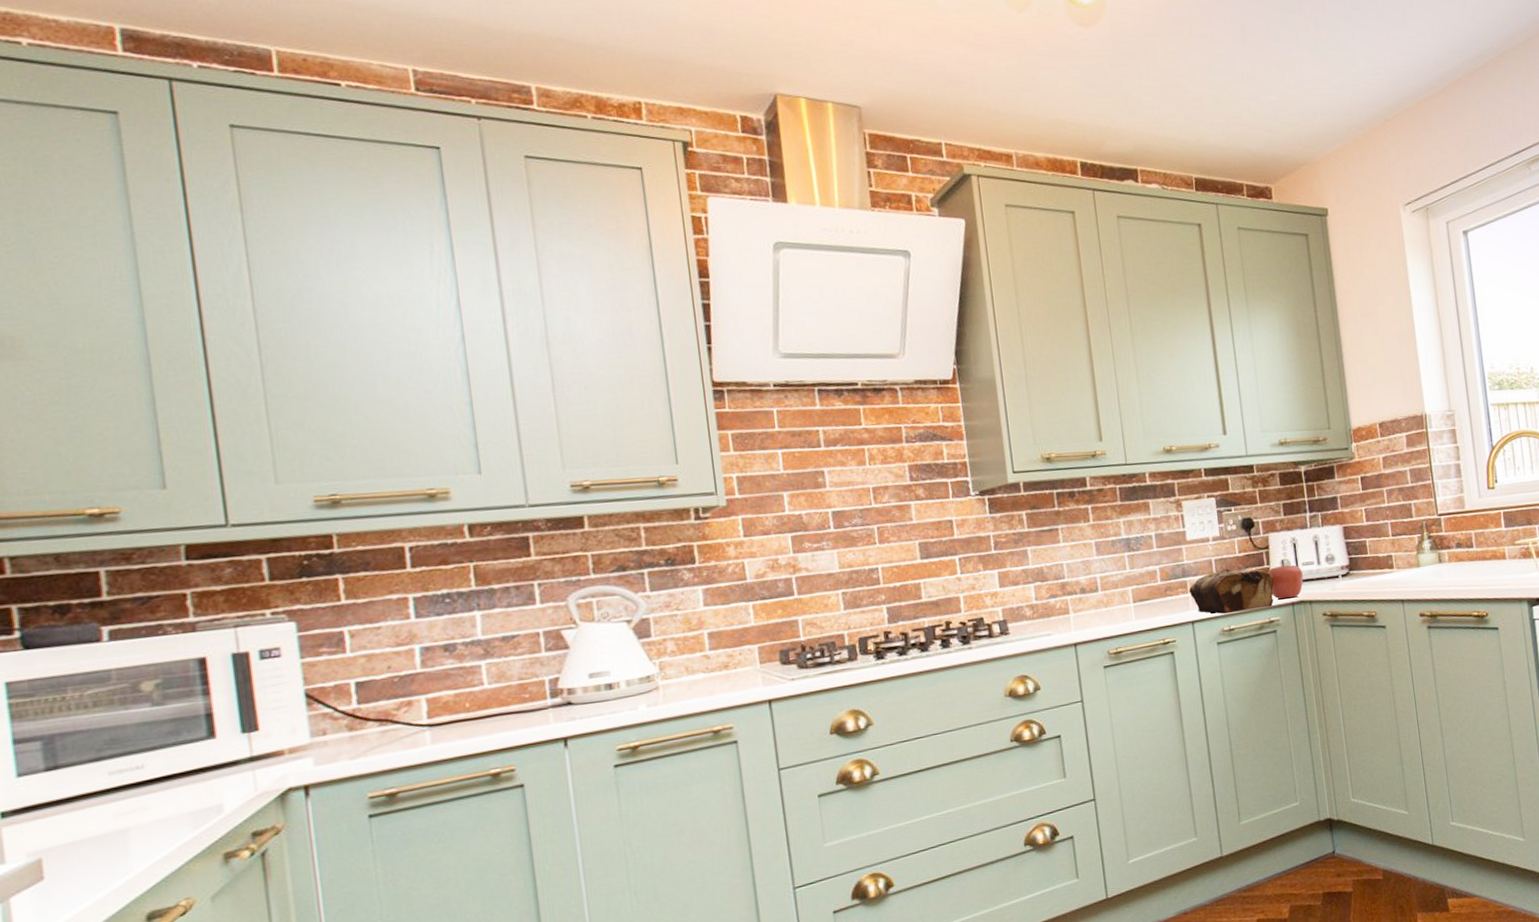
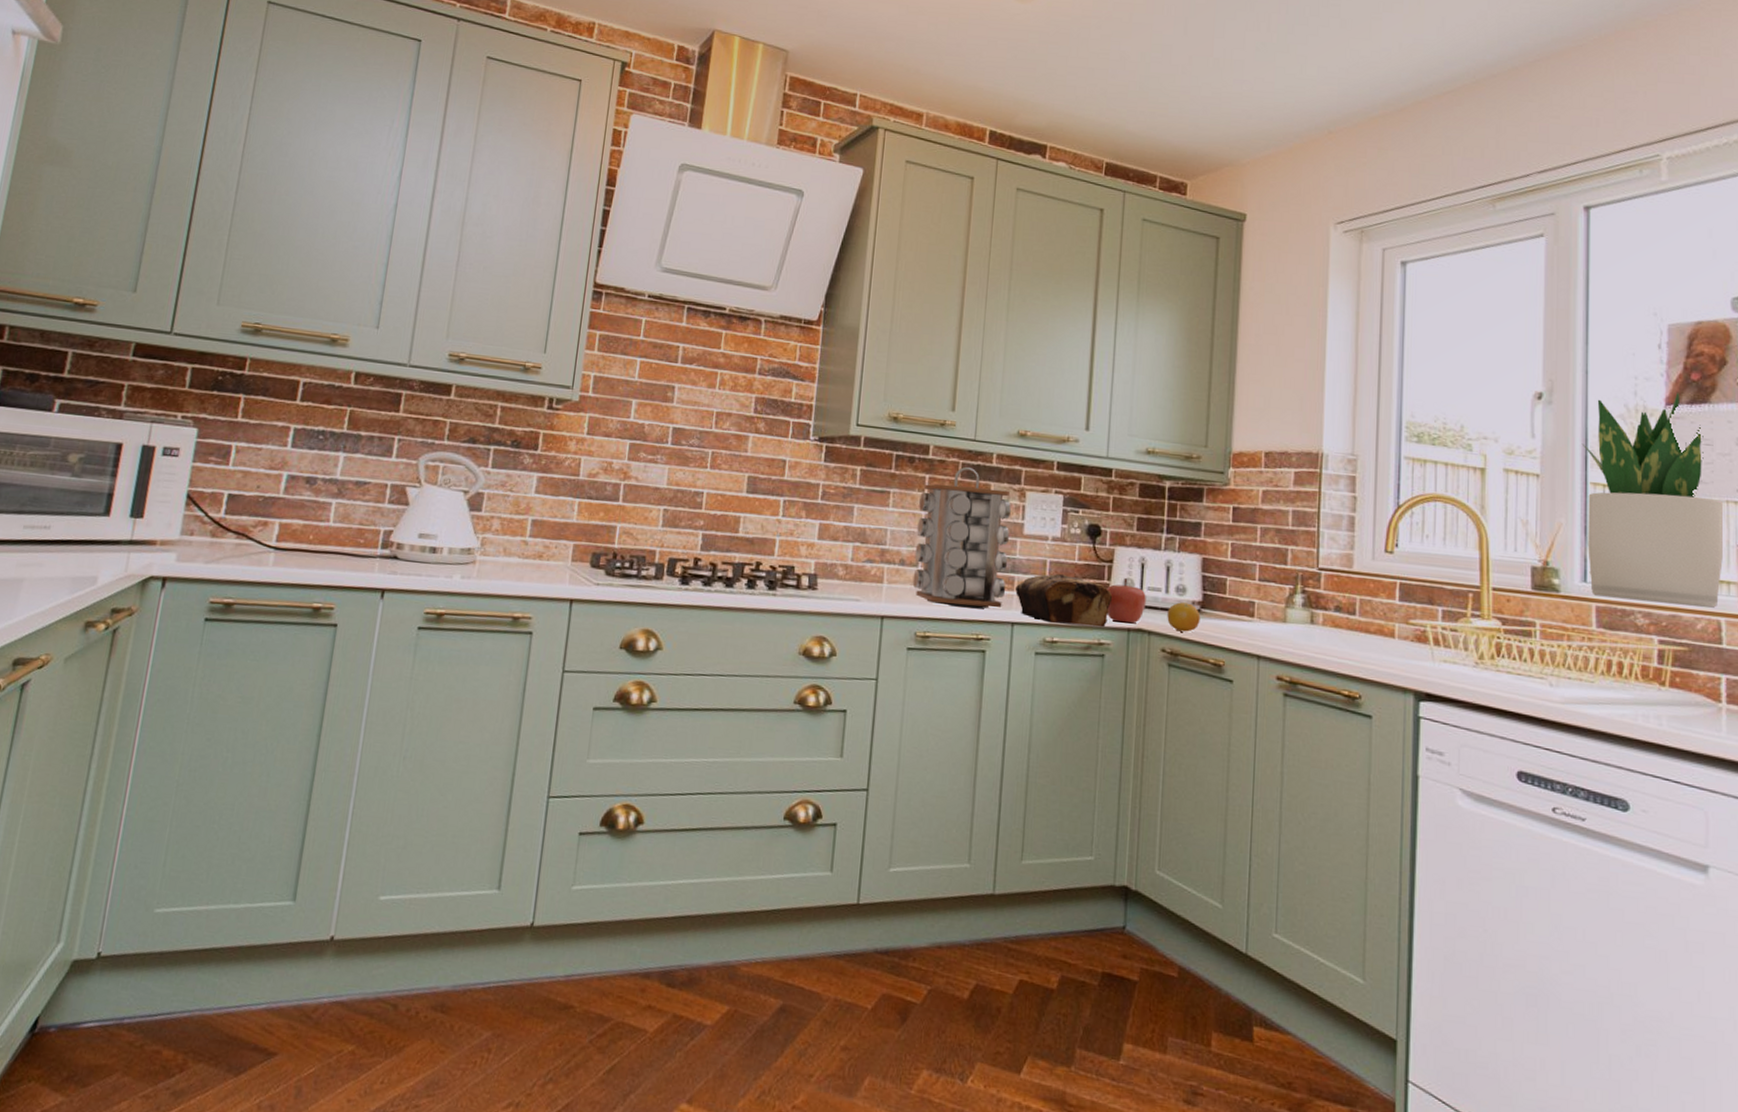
spice rack: none [1086,490,1181,621] -> present [912,466,1011,609]
fruit: none [1322,569,1351,595] -> present [1167,602,1201,632]

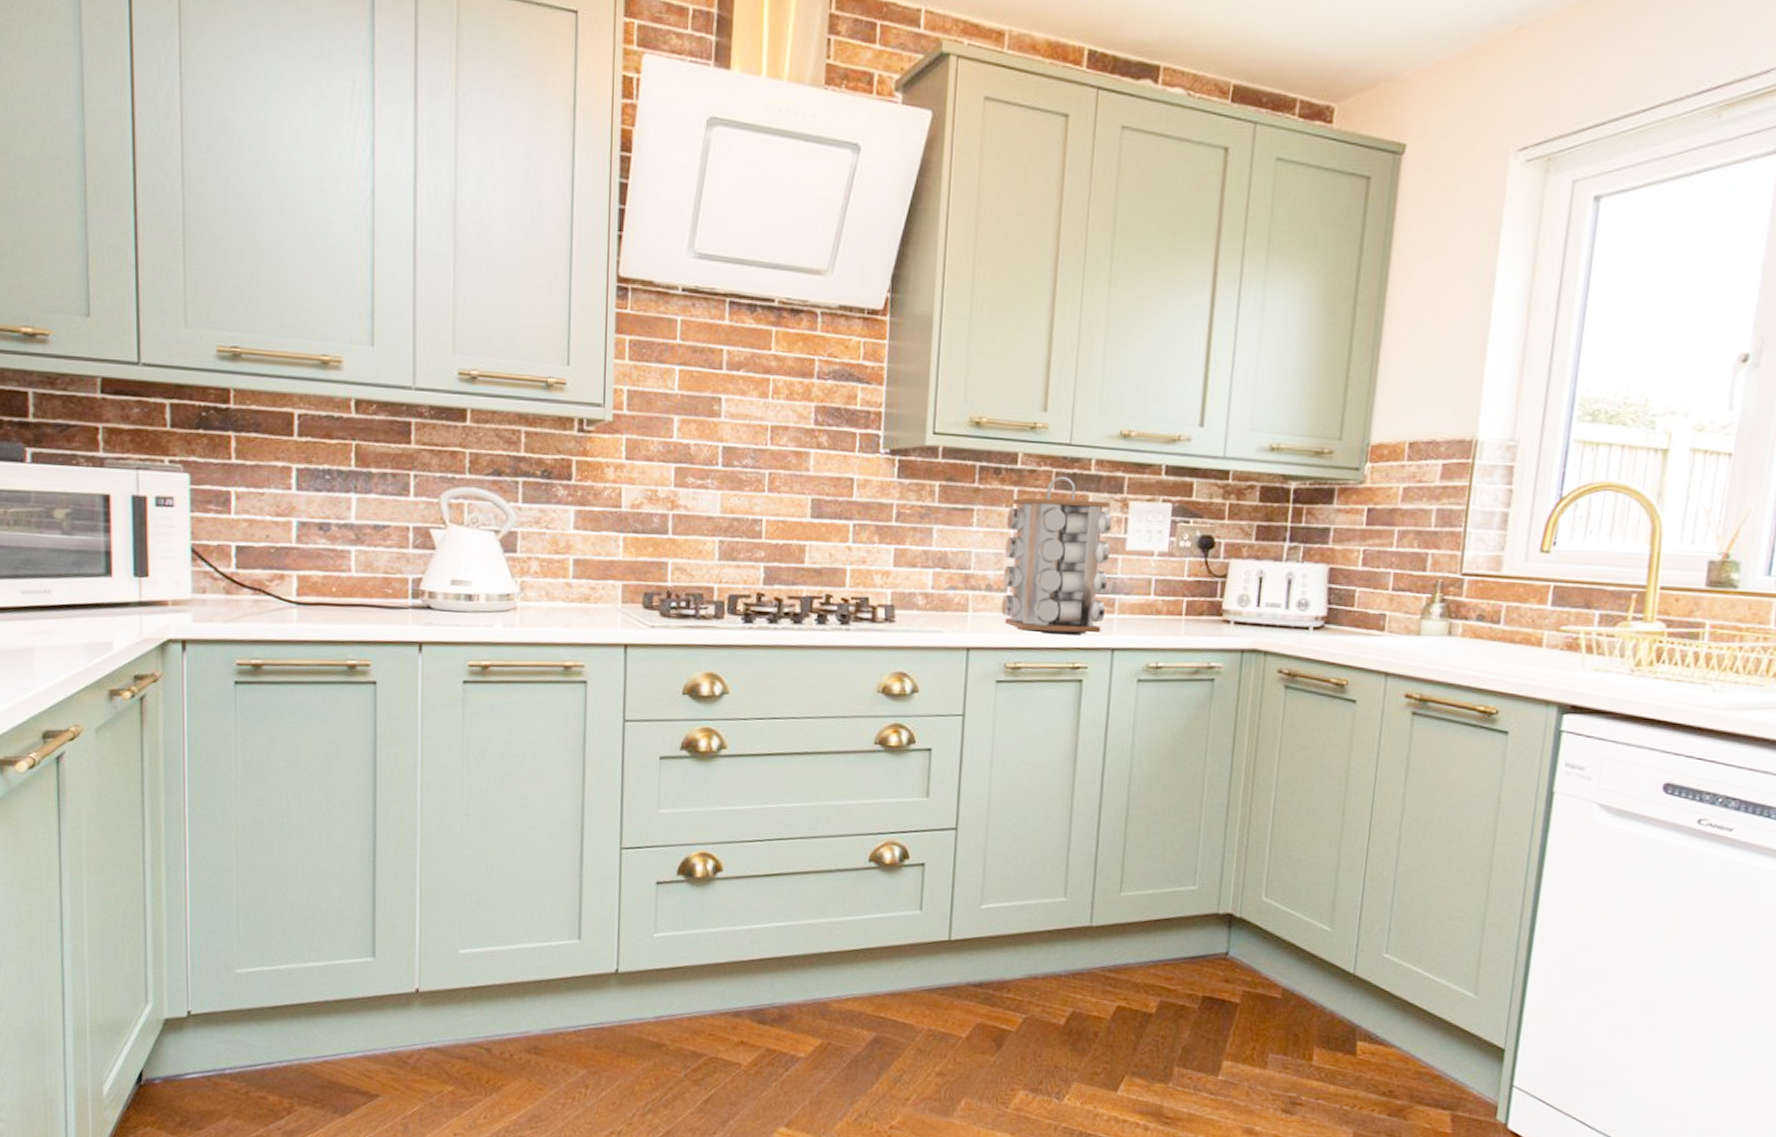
bread loaf: present [1015,574,1113,628] -> none [1116,593,1226,650]
fruit: present [1106,578,1146,624] -> none [1219,595,1263,644]
fruit: present [1167,602,1201,632] -> none [1286,618,1324,651]

